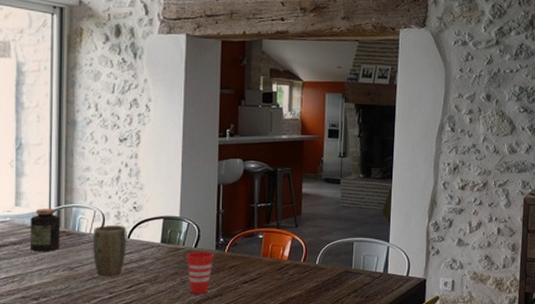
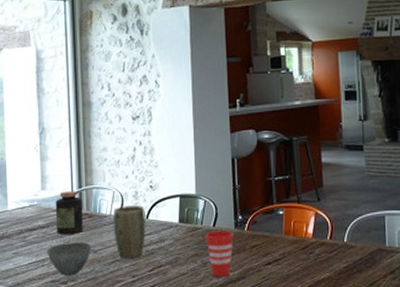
bowl: none [18,259,67,292] -> present [47,242,91,276]

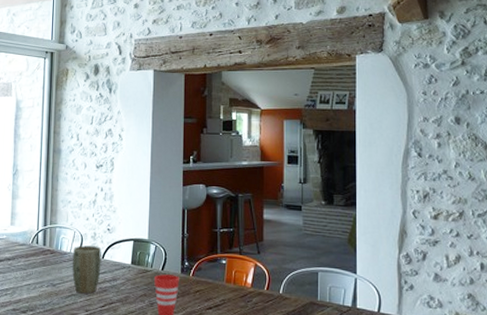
bowl: present [47,242,91,276] -> none [11,275,51,306]
jar: present [55,191,83,235] -> none [20,228,46,268]

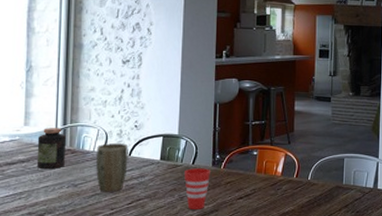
jar: none [20,228,46,268] -> present [36,128,66,170]

